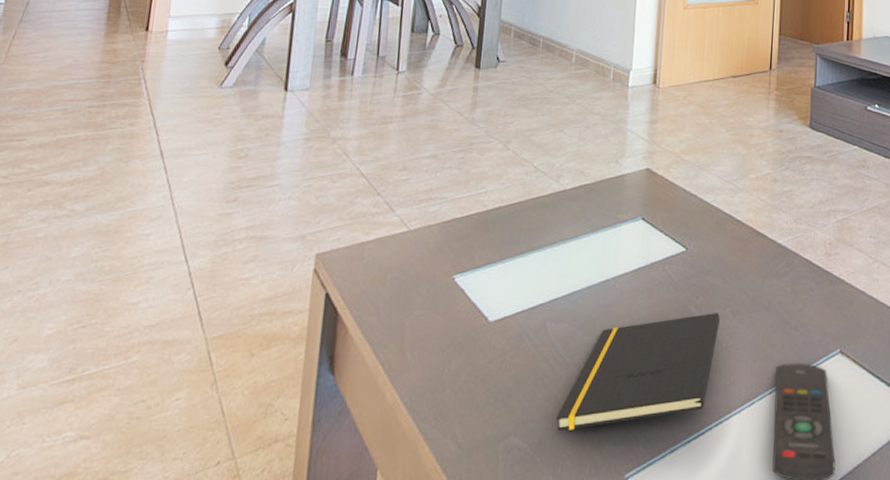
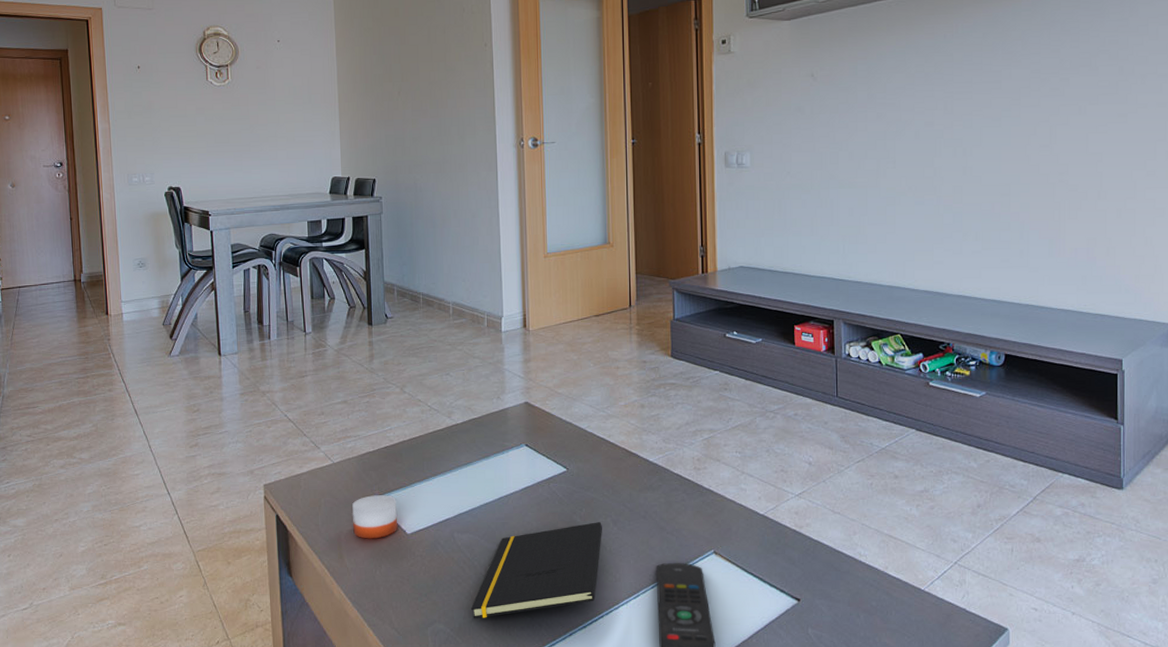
candle: none [422,271,481,327] -> present [352,494,397,539]

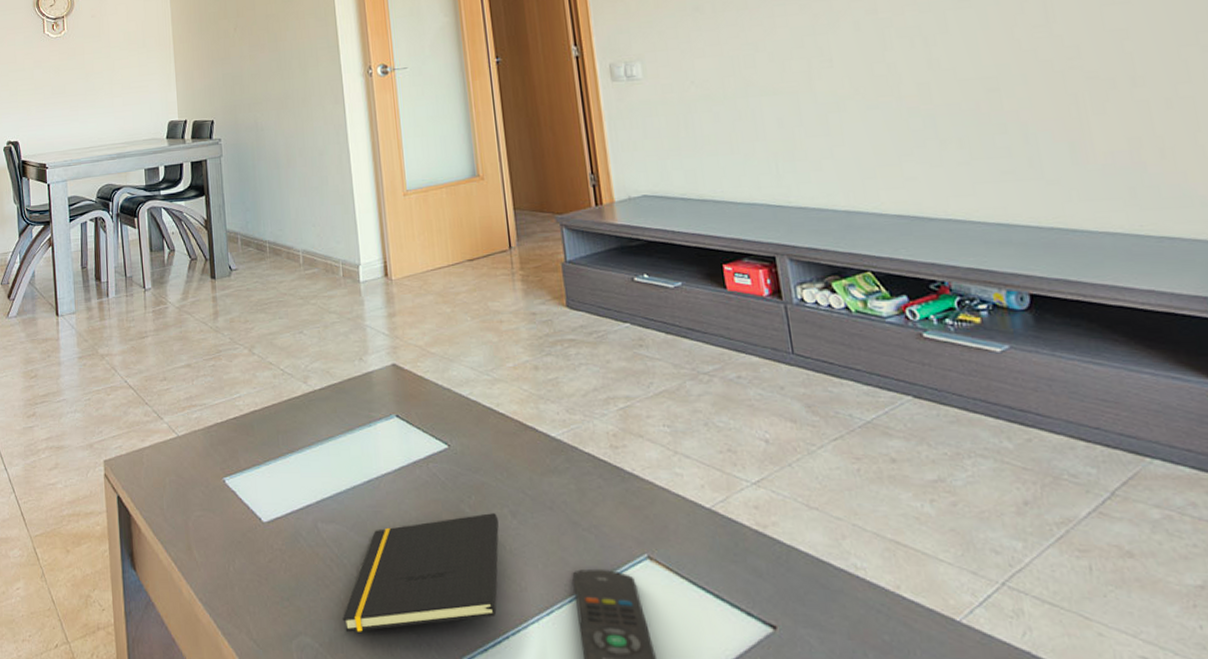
candle: present [352,494,397,539] -> none [200,473,252,527]

